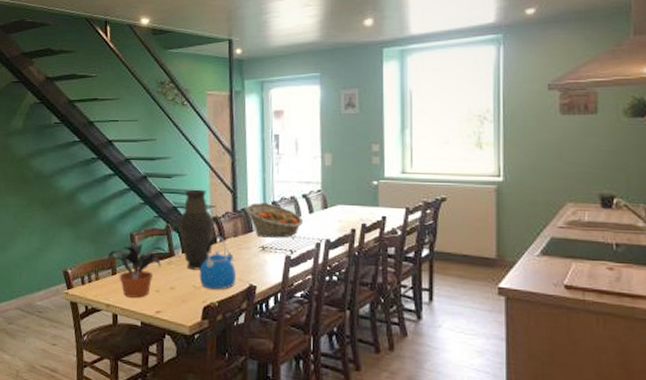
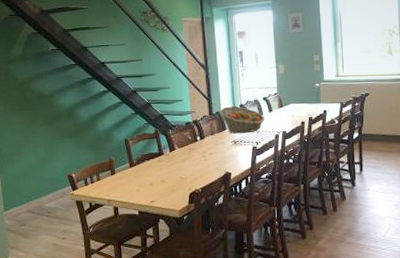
potted plant: present [107,242,170,298] -> none [106,146,160,192]
vase: present [179,189,214,270] -> none [165,98,195,165]
kettle: present [199,237,236,290] -> none [184,136,214,179]

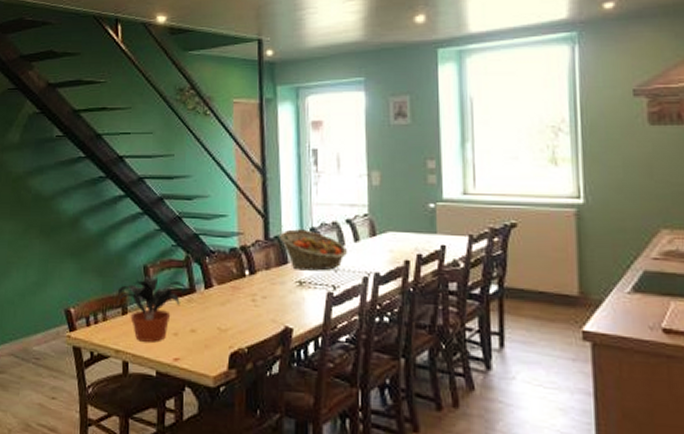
potted plant: none [106,146,160,192] -> present [117,275,191,342]

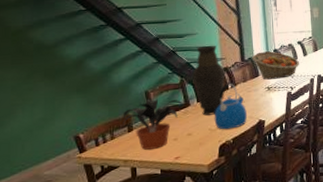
vase: none [201,213,243,309] -> present [192,45,225,116]
kettle: none [225,269,268,333] -> present [214,84,247,130]

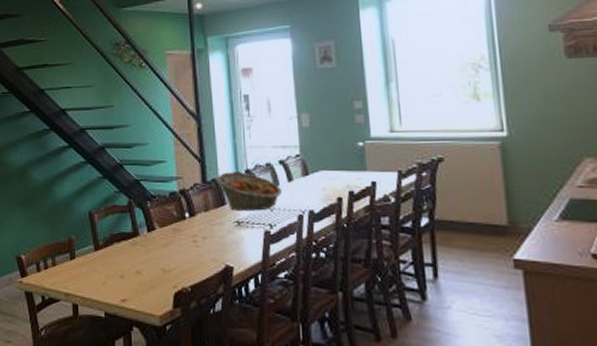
potted plant: present [123,99,186,150] -> none [65,221,134,285]
vase: present [192,45,225,116] -> none [142,159,182,251]
kettle: present [214,84,247,130] -> none [168,212,209,273]

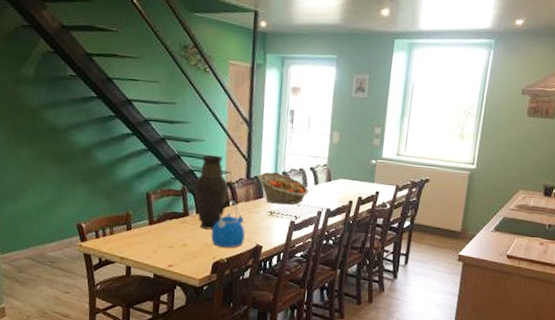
vase: none [142,159,182,251] -> present [194,154,228,230]
kettle: none [168,212,209,273] -> present [211,200,245,248]

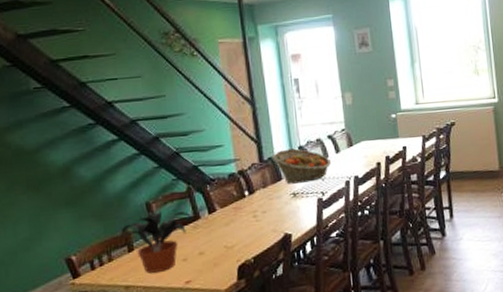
potted plant: none [122,201,185,253] -> present [121,211,196,273]
vase: present [194,154,228,230] -> none [201,143,241,230]
kettle: present [211,200,245,248] -> none [229,190,270,247]

